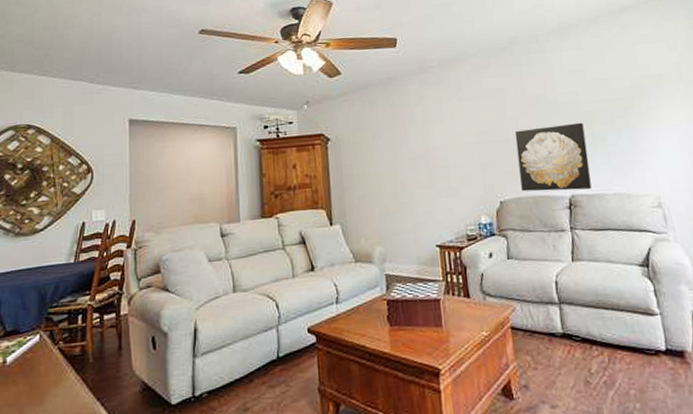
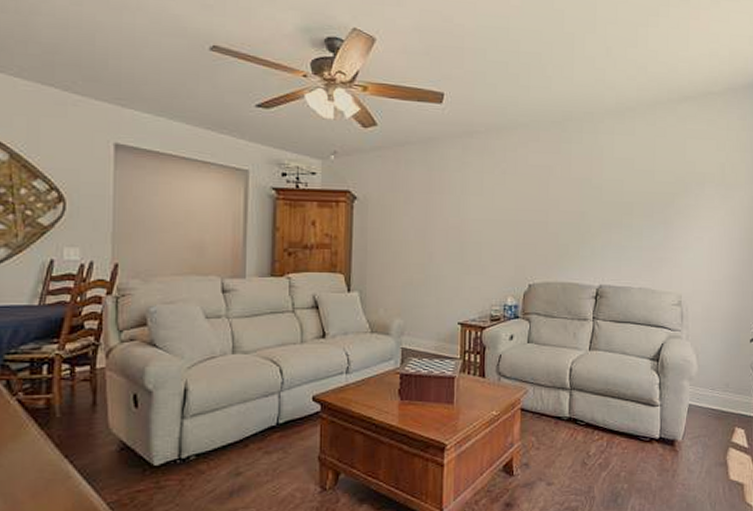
wall art: present [514,122,592,192] -> none [551,212,623,282]

